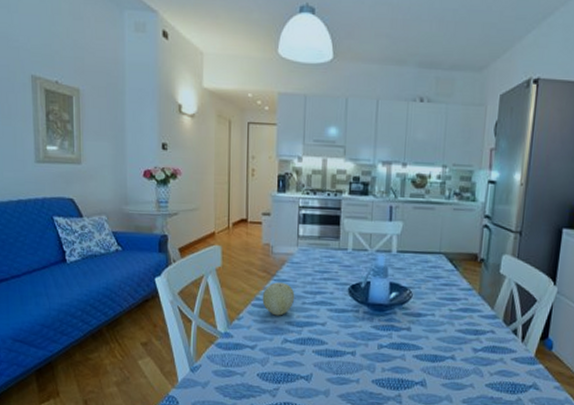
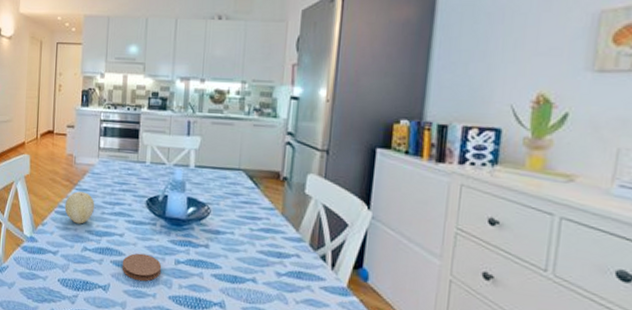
coaster: none [324,340,365,369] -> present [121,253,162,282]

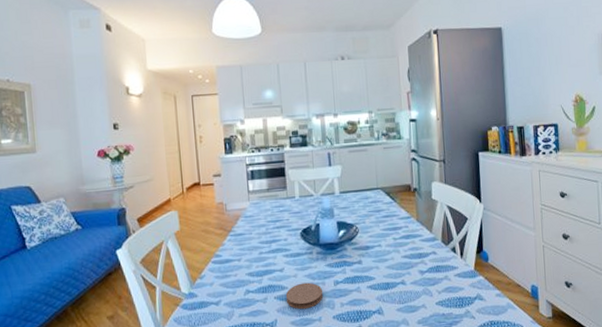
fruit: present [64,191,95,224] -> none [221,236,252,269]

